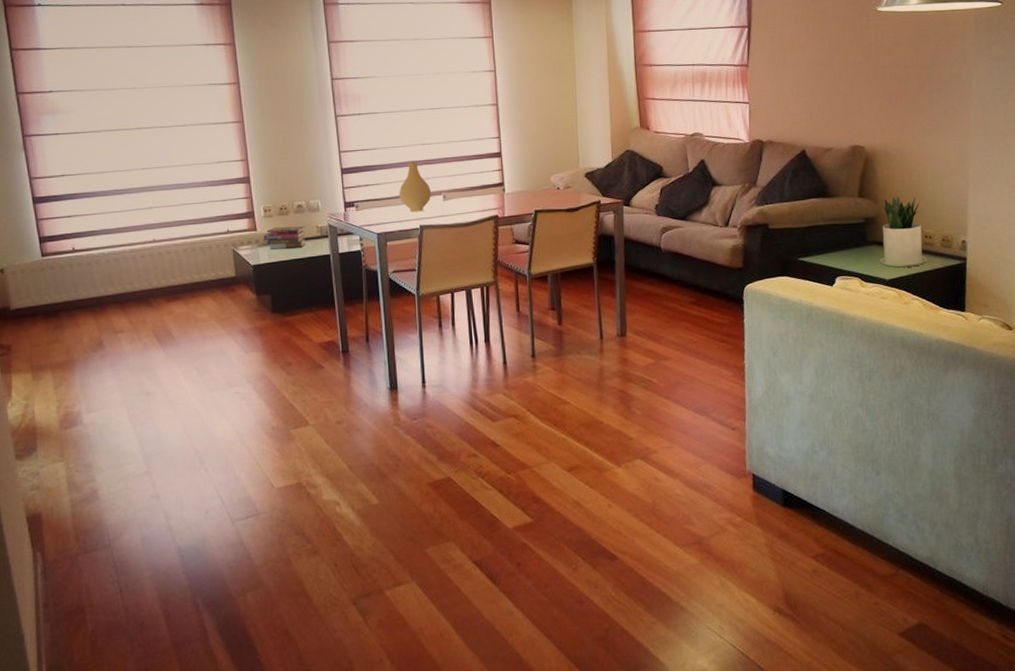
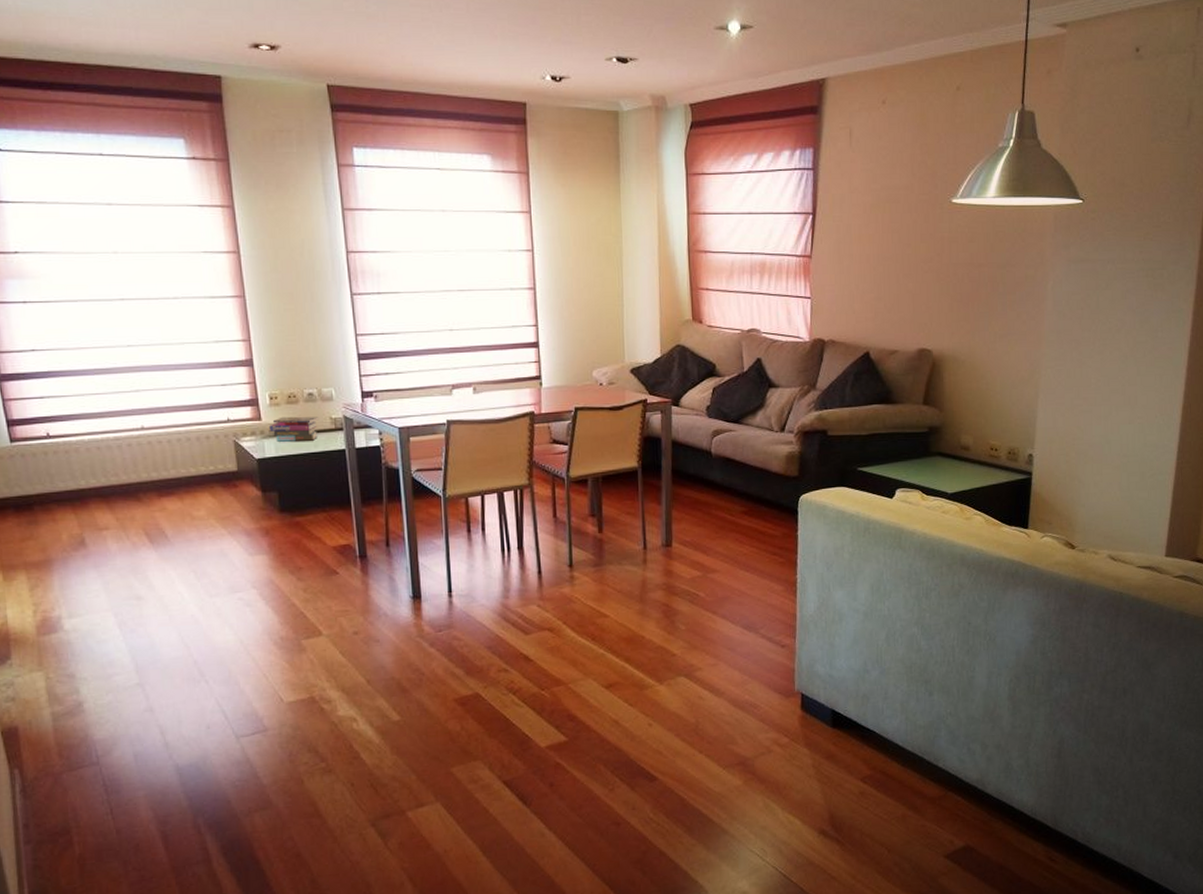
vase: present [399,162,432,212] -> none [423,349,461,405]
planter: present [879,196,927,268] -> none [942,404,991,481]

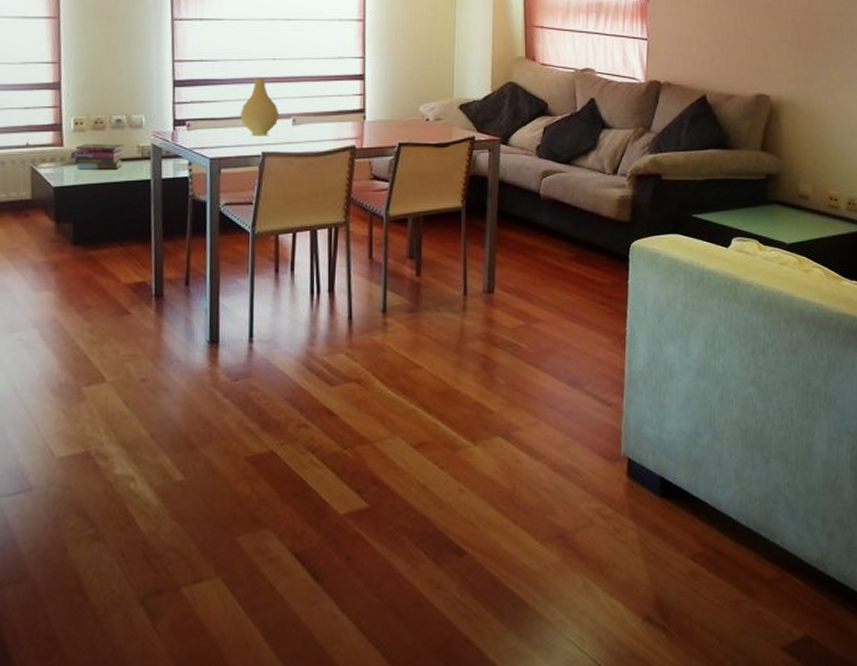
vase: none [423,349,461,405] -> present [240,78,280,136]

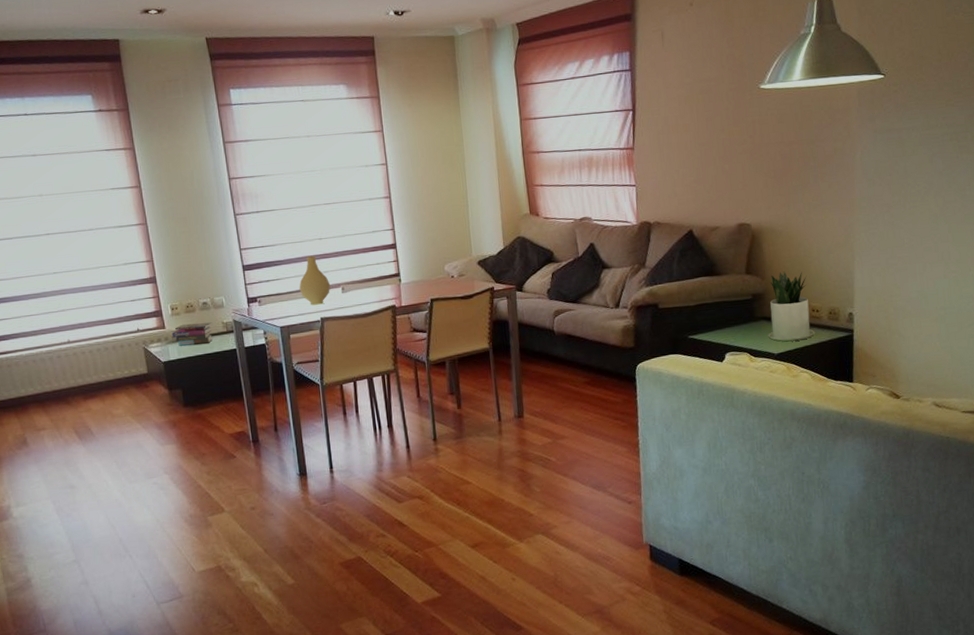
planter: none [780,152,831,231] -> present [768,271,815,342]

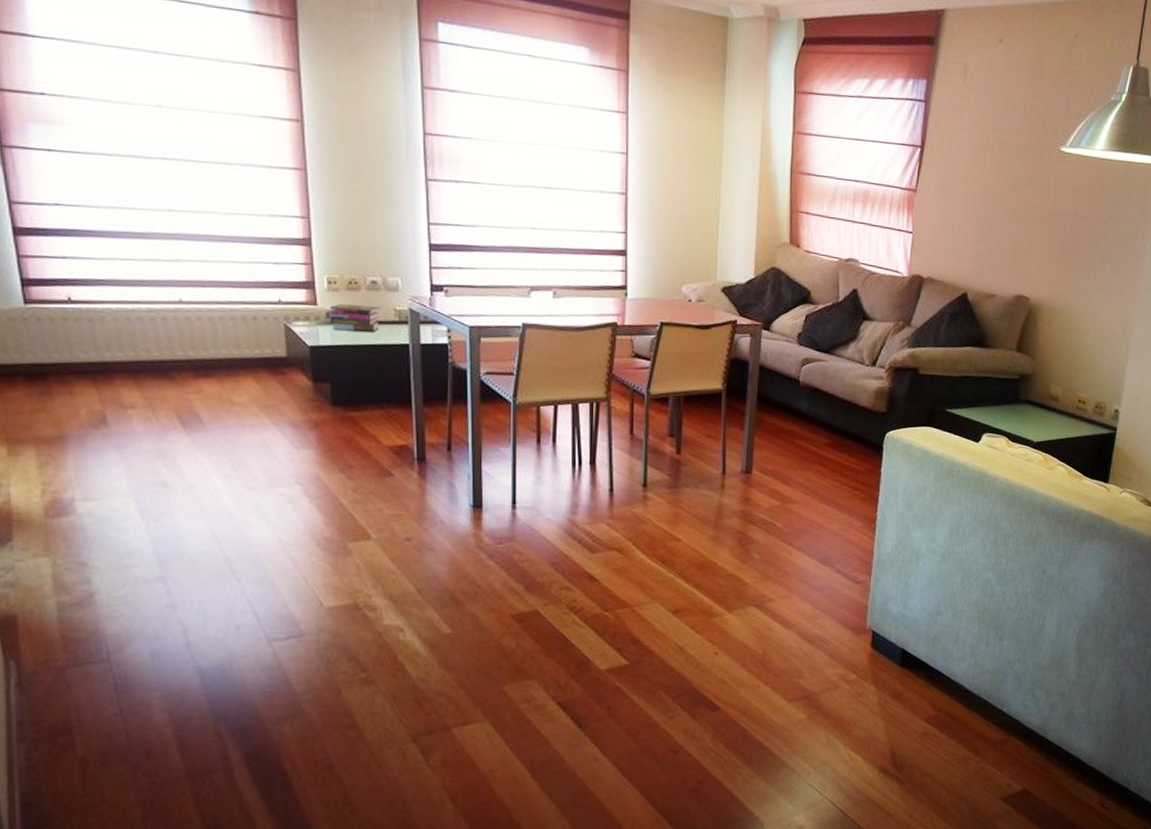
vase: present [299,256,331,305] -> none [499,247,540,308]
planter: present [768,271,815,342] -> none [1029,354,1079,431]

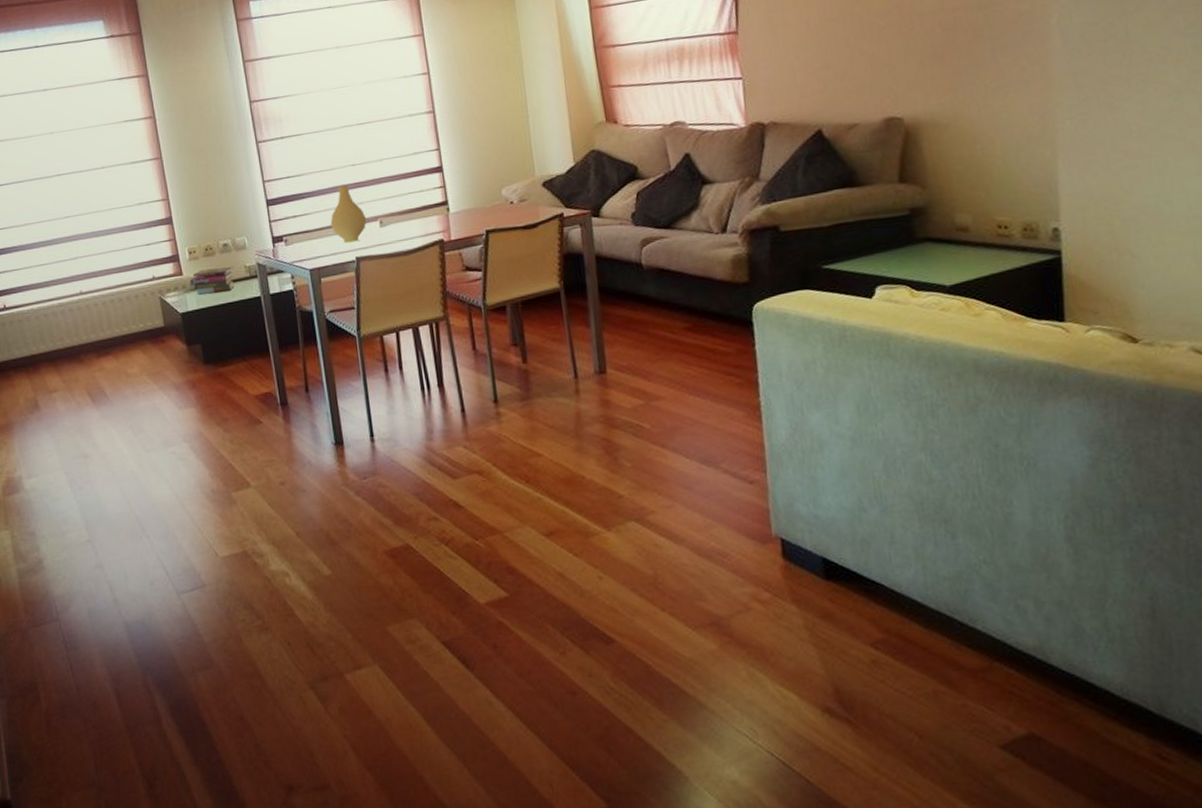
vase: none [499,247,540,308] -> present [330,185,367,243]

